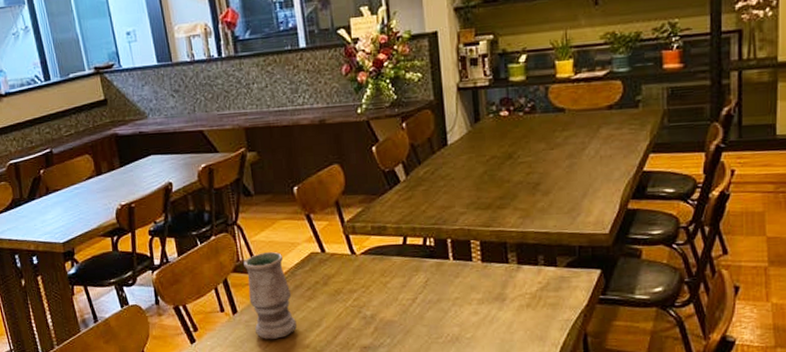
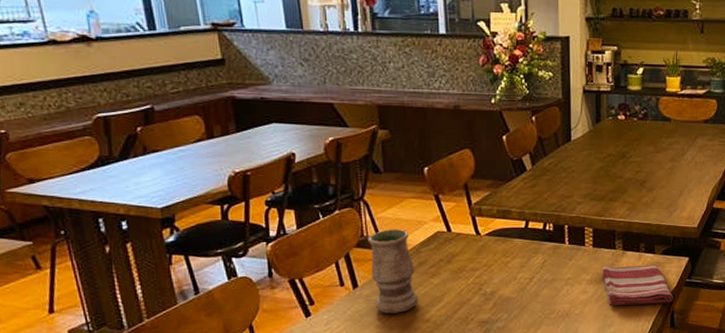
dish towel: none [494,279,585,329] -> present [601,265,674,307]

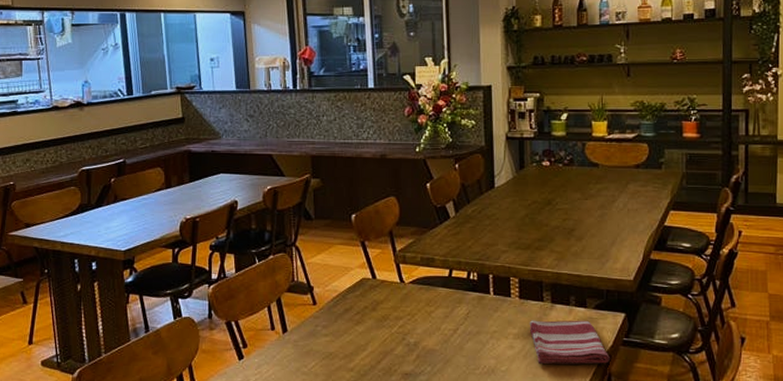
vase: present [368,228,418,314] -> none [298,274,343,361]

